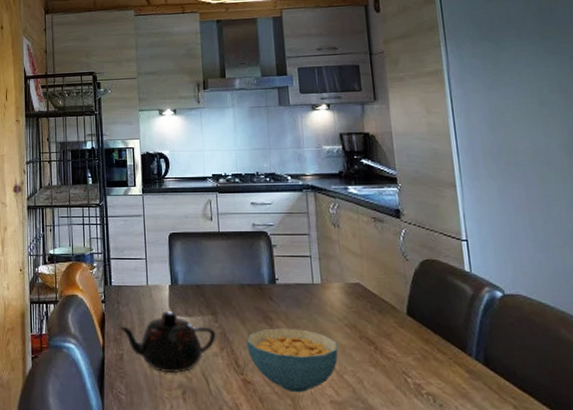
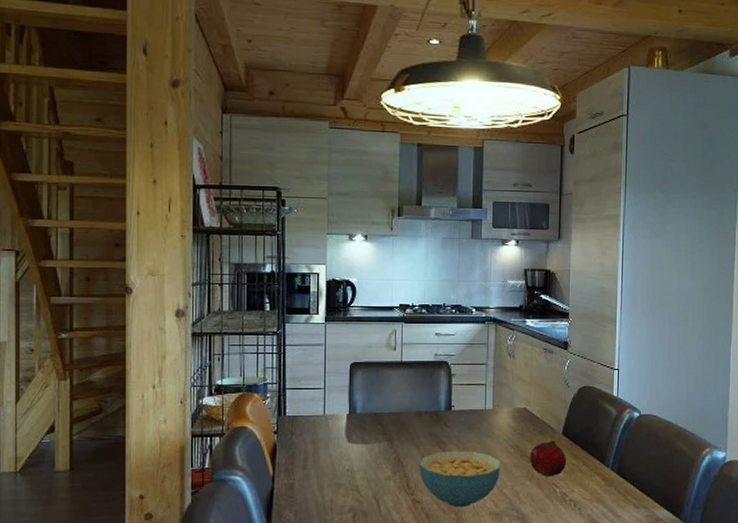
teapot: present [118,311,216,374] -> none [290,440,390,499]
fruit: none [370,321,417,363] -> present [530,440,567,476]

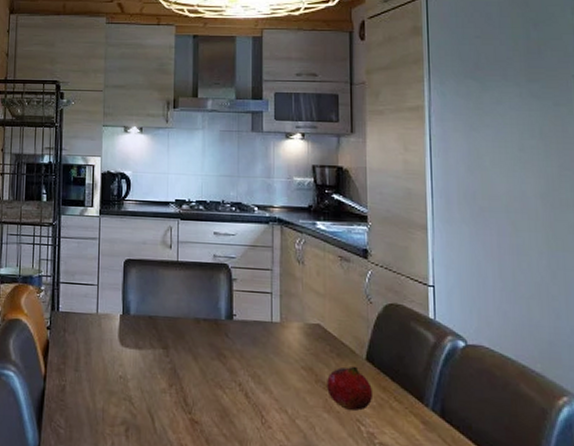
cereal bowl: present [419,450,501,508] -> none [197,366,292,436]

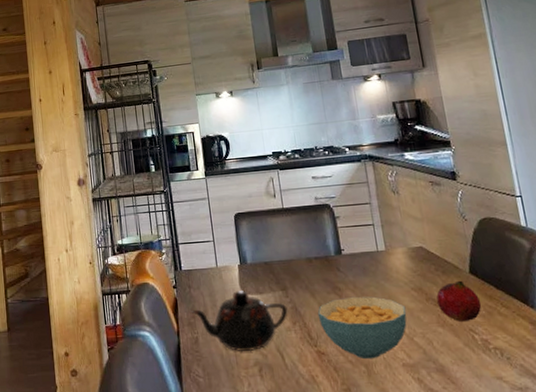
teapot: none [62,342,166,409] -> present [191,291,288,352]
cereal bowl: none [197,366,292,436] -> present [317,296,407,360]

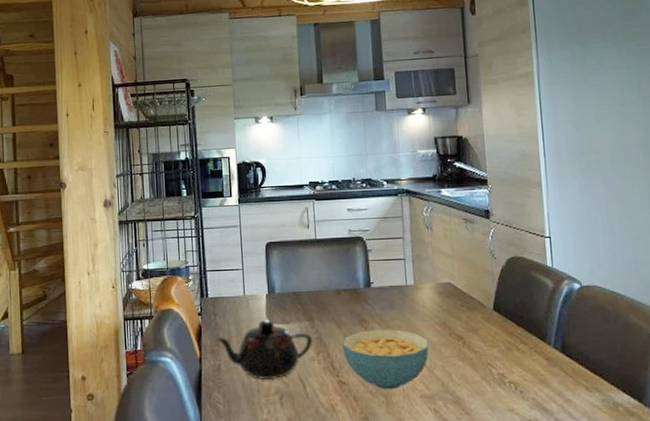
fruit: present [436,280,482,322] -> none [459,316,502,356]

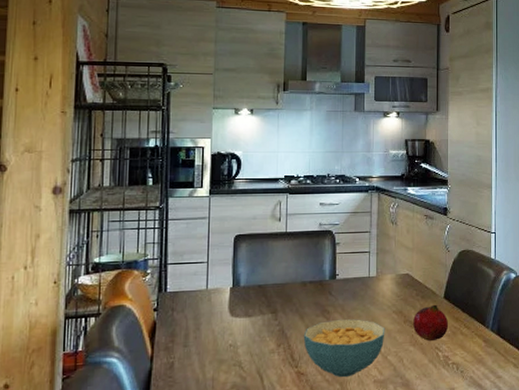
teapot: present [215,320,313,381] -> none [170,314,274,376]
fruit: none [459,316,502,356] -> present [413,304,449,341]

